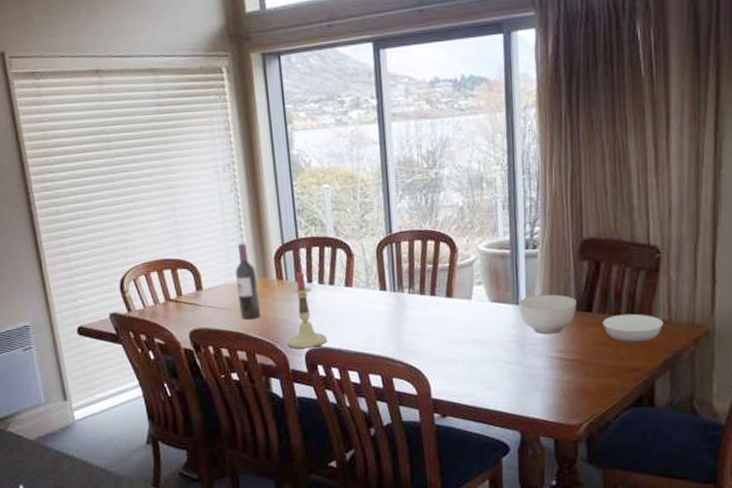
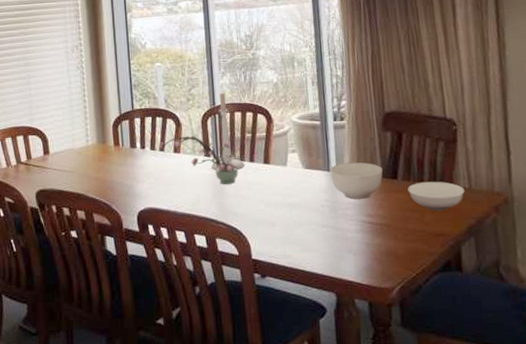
wine bottle: present [235,243,260,320] -> none [78,113,99,182]
candlestick: present [288,272,327,350] -> none [122,139,157,210]
flower arrangement: none [328,267,418,320] -> present [159,136,238,184]
candlestick: none [388,218,425,305] -> present [211,92,244,170]

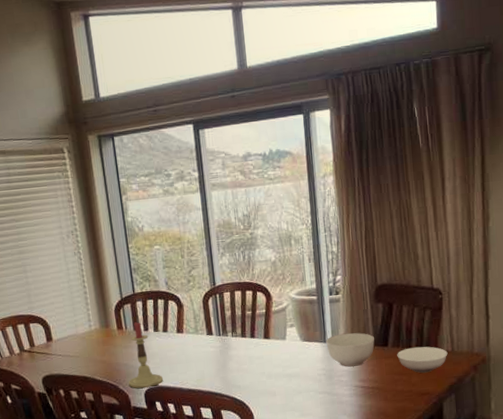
candlestick: none [122,139,157,210] -> present [129,322,163,389]
flower arrangement: present [159,136,238,184] -> none [162,316,240,360]
candlestick: present [211,92,244,170] -> none [214,272,246,347]

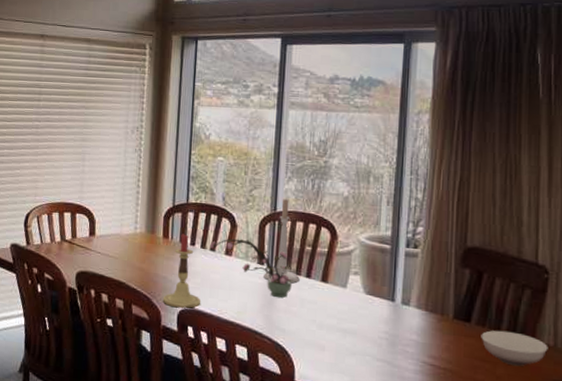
flower arrangement: none [162,316,240,360] -> present [210,238,292,298]
candlestick: none [214,272,246,347] -> present [264,198,300,284]
bowl: present [326,332,375,367] -> none [394,294,456,338]

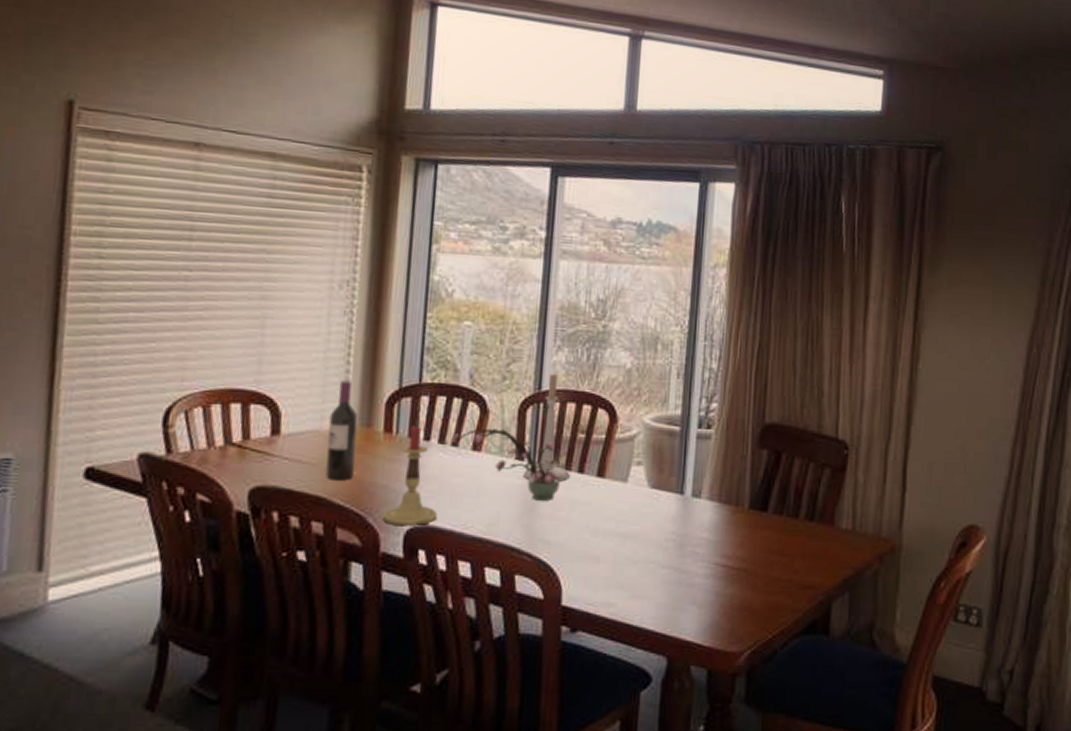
wine bottle: none [124,199,146,271] -> present [325,380,358,480]
bowl: present [481,330,548,366] -> none [778,517,847,556]

